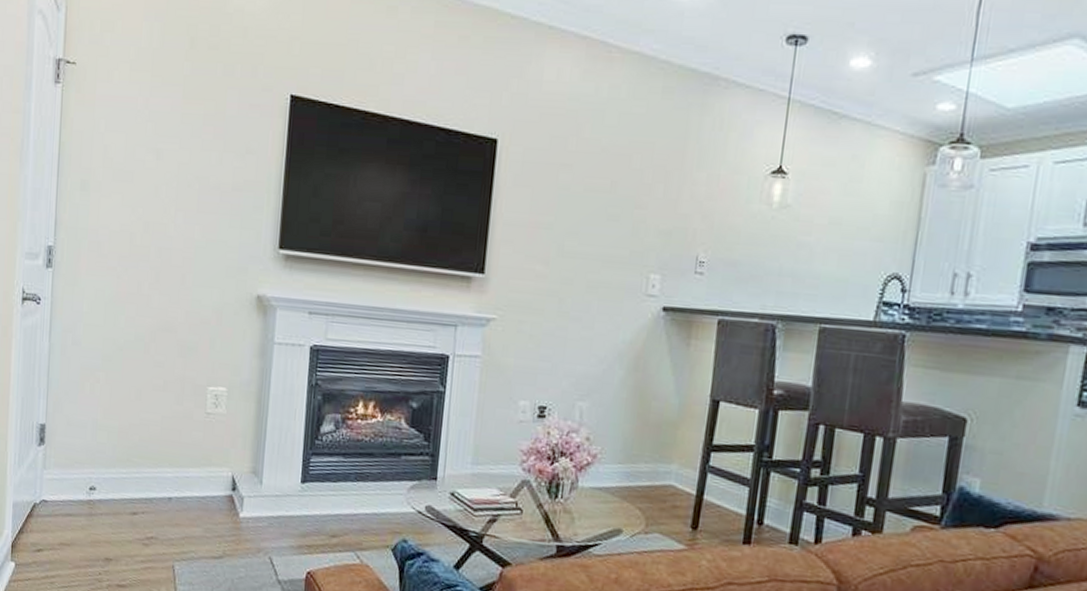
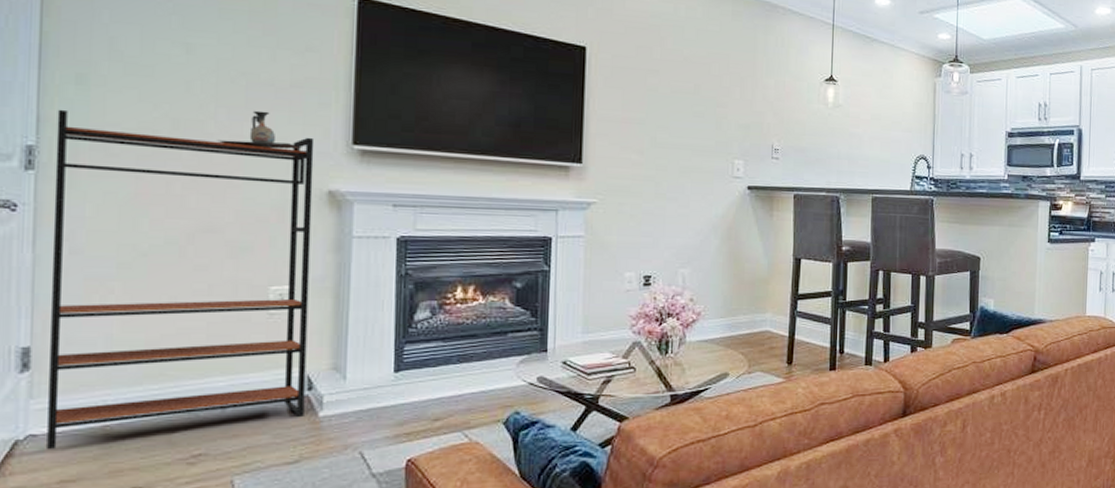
bookshelf: none [53,213,249,516] -> present [47,109,315,450]
decorative vase: none [175,214,238,253] -> present [217,110,302,150]

